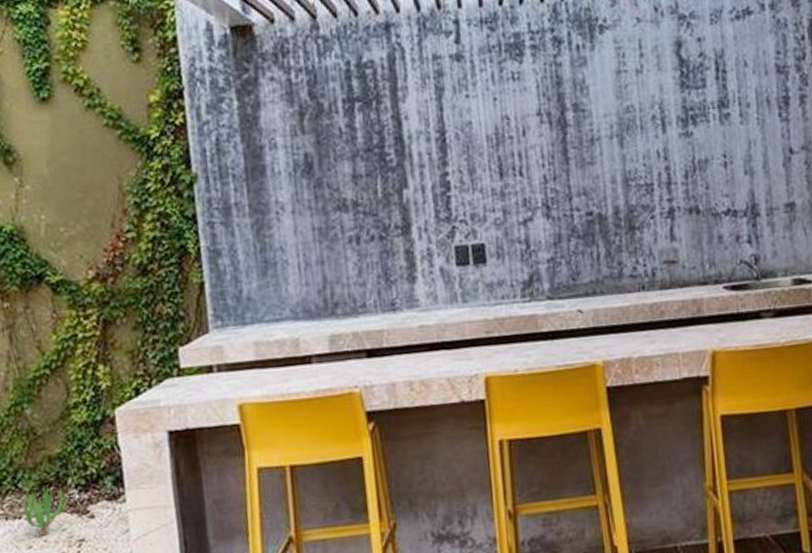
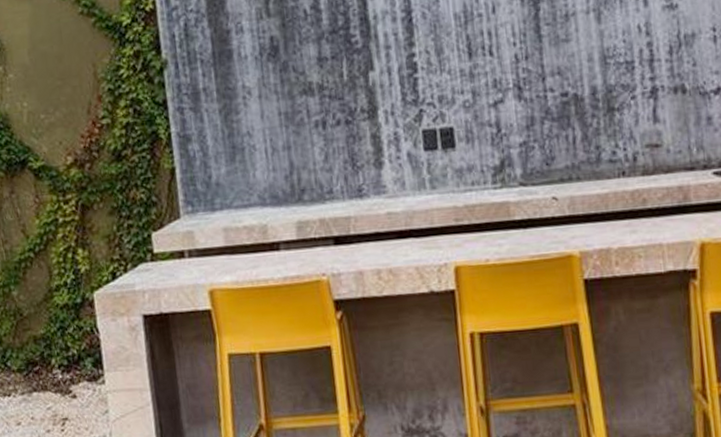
decorative plant: present [23,485,69,536] -> none [11,365,53,413]

